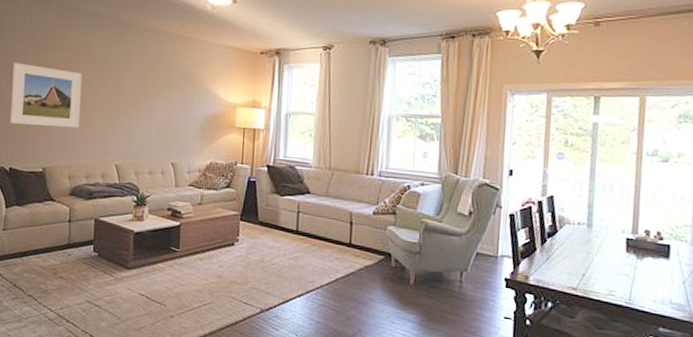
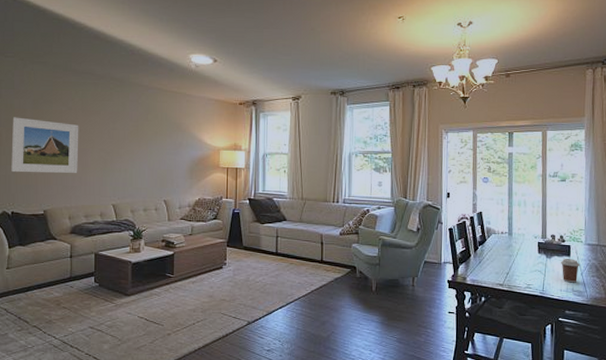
coffee cup: none [655,261,683,293] -> present [560,259,580,283]

